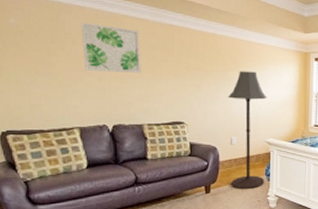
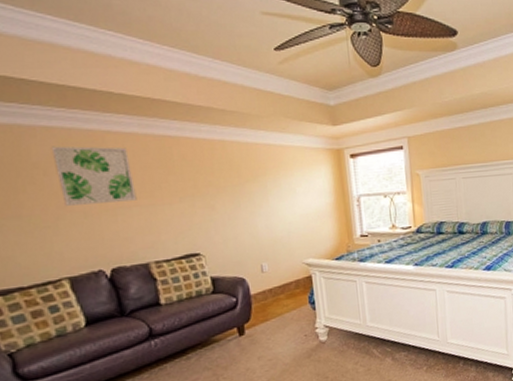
floor lamp: present [228,71,267,190] -> none [250,180,310,326]

